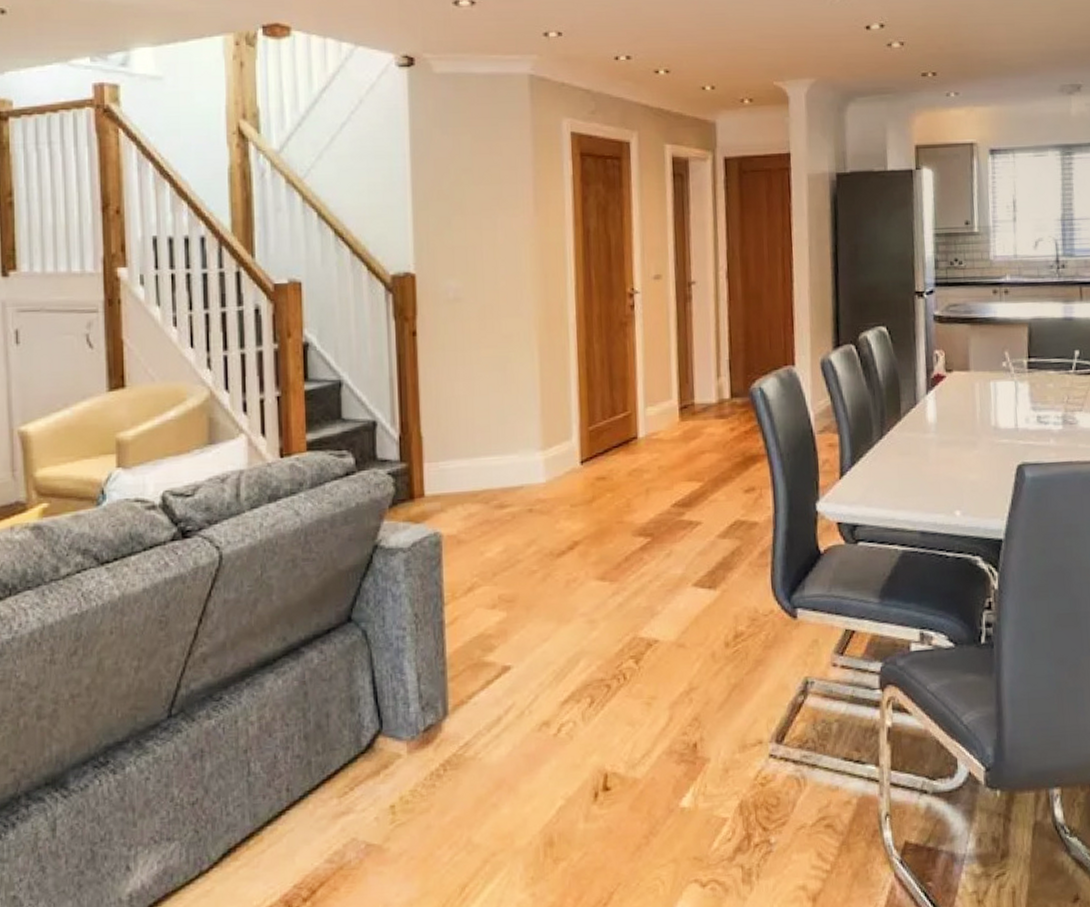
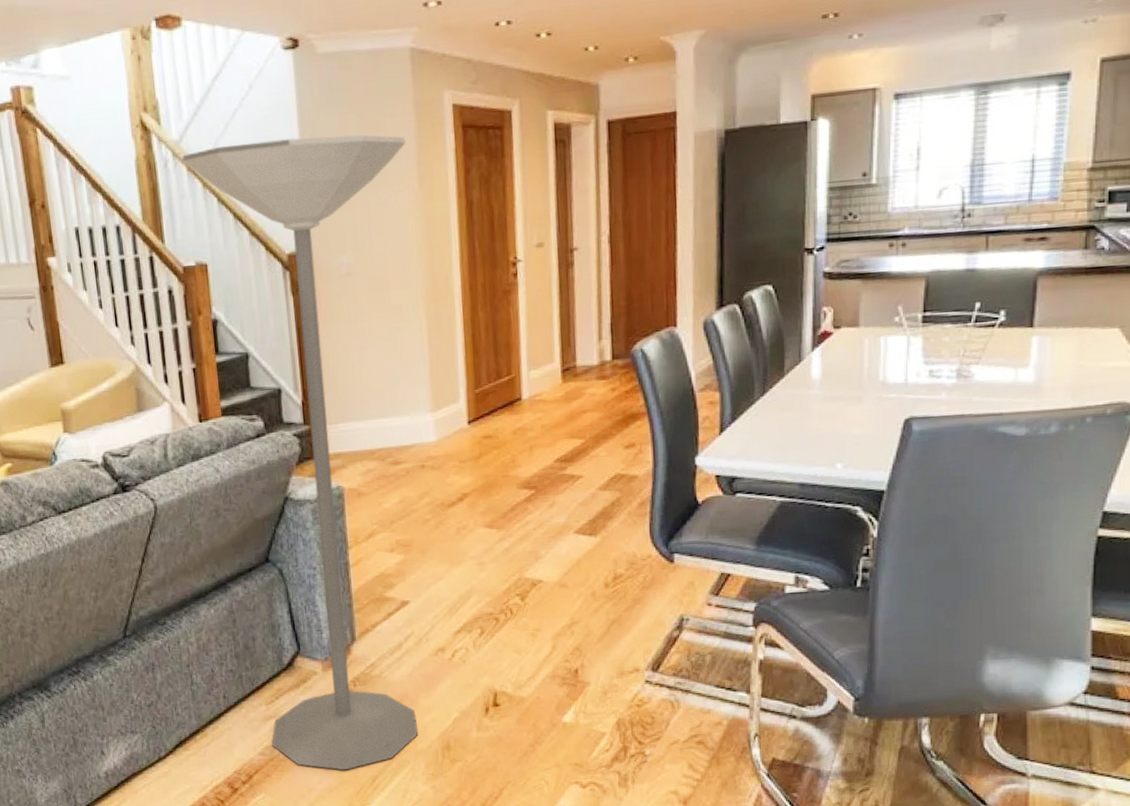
floor lamp: none [281,155,522,878] -> present [182,134,419,771]

